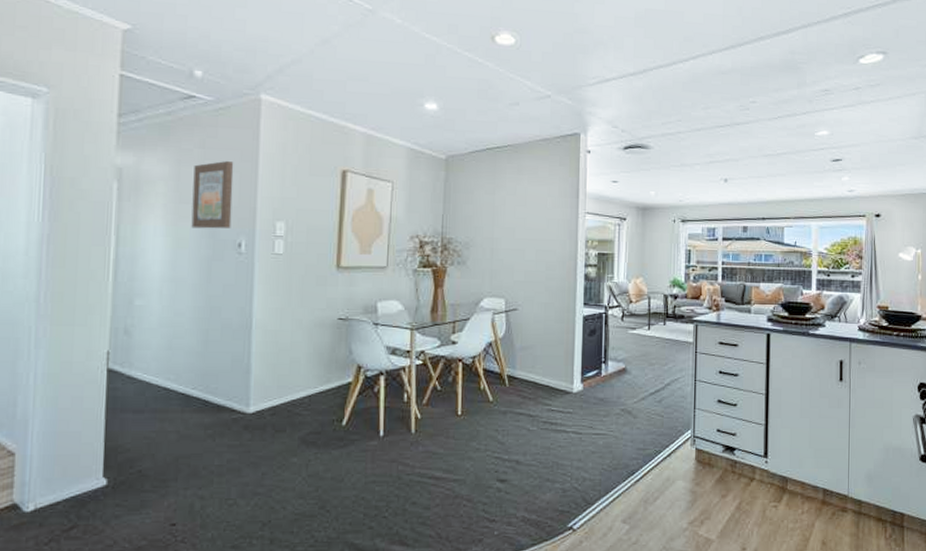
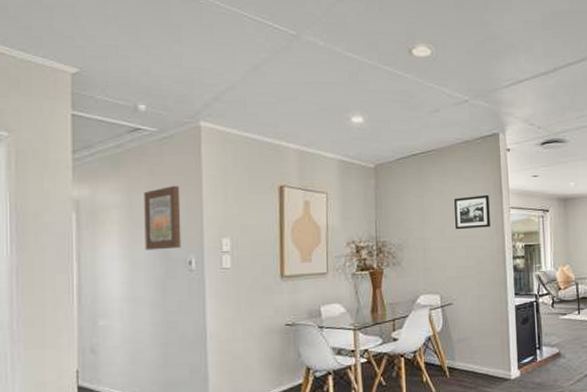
picture frame: none [526,197,565,232] -> present [453,194,490,230]

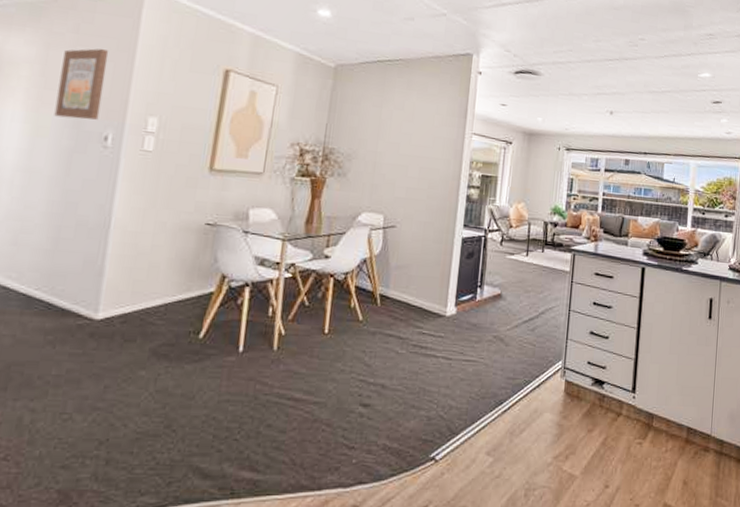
picture frame: present [453,194,490,230] -> none [411,114,453,151]

